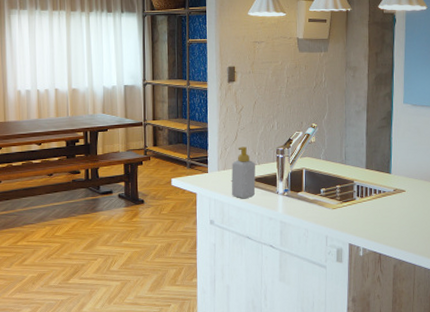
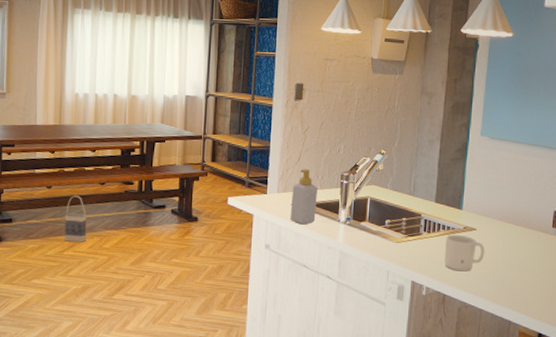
bag: none [16,188,39,233] -> present [64,195,87,242]
mug: none [378,197,415,231] -> present [445,234,485,272]

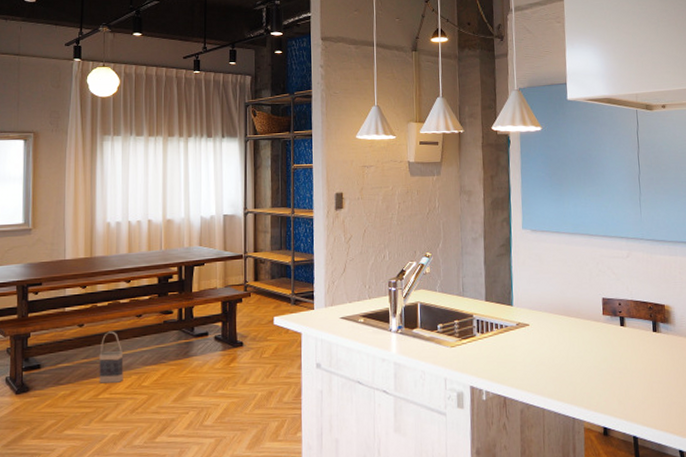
soap bottle: present [290,169,317,225] -> none [339,279,367,338]
mug: present [445,234,485,272] -> none [500,332,541,371]

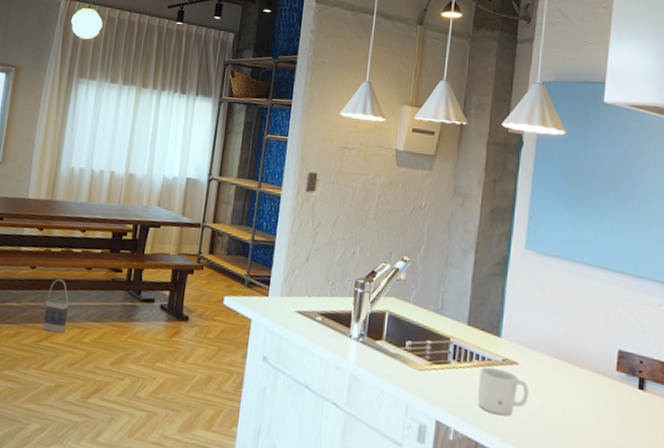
mug: none [500,332,541,371] -> present [478,366,530,416]

